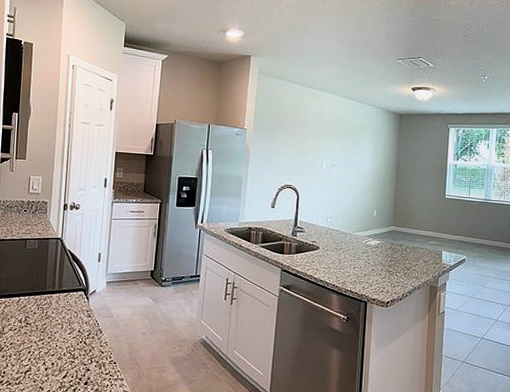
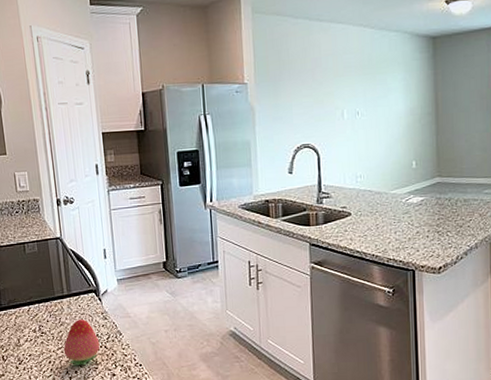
fruit: none [44,315,80,358] -> present [63,319,100,365]

